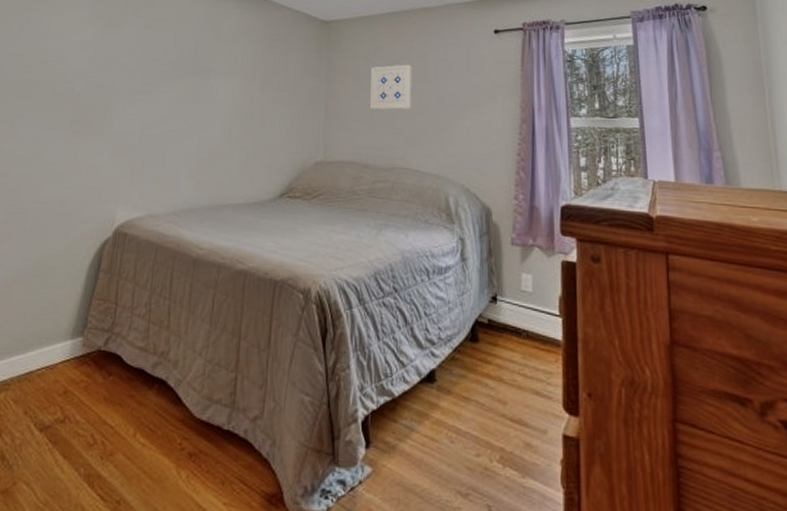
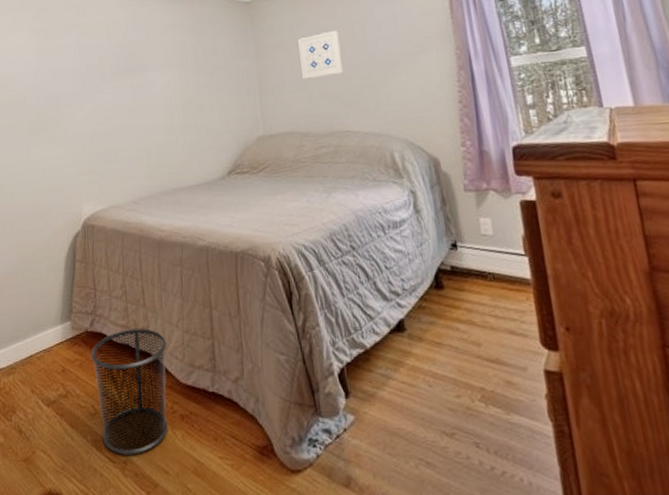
waste bin: none [97,352,187,494] -> present [90,328,168,455]

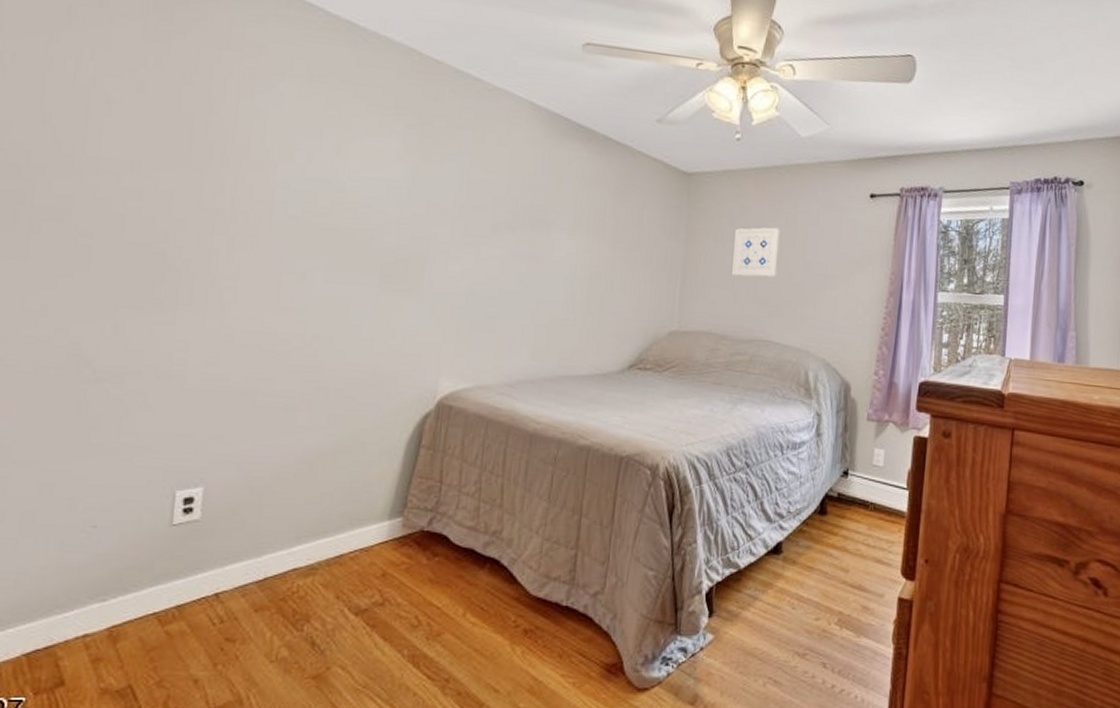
waste bin: present [90,328,168,455] -> none [422,532,522,672]

